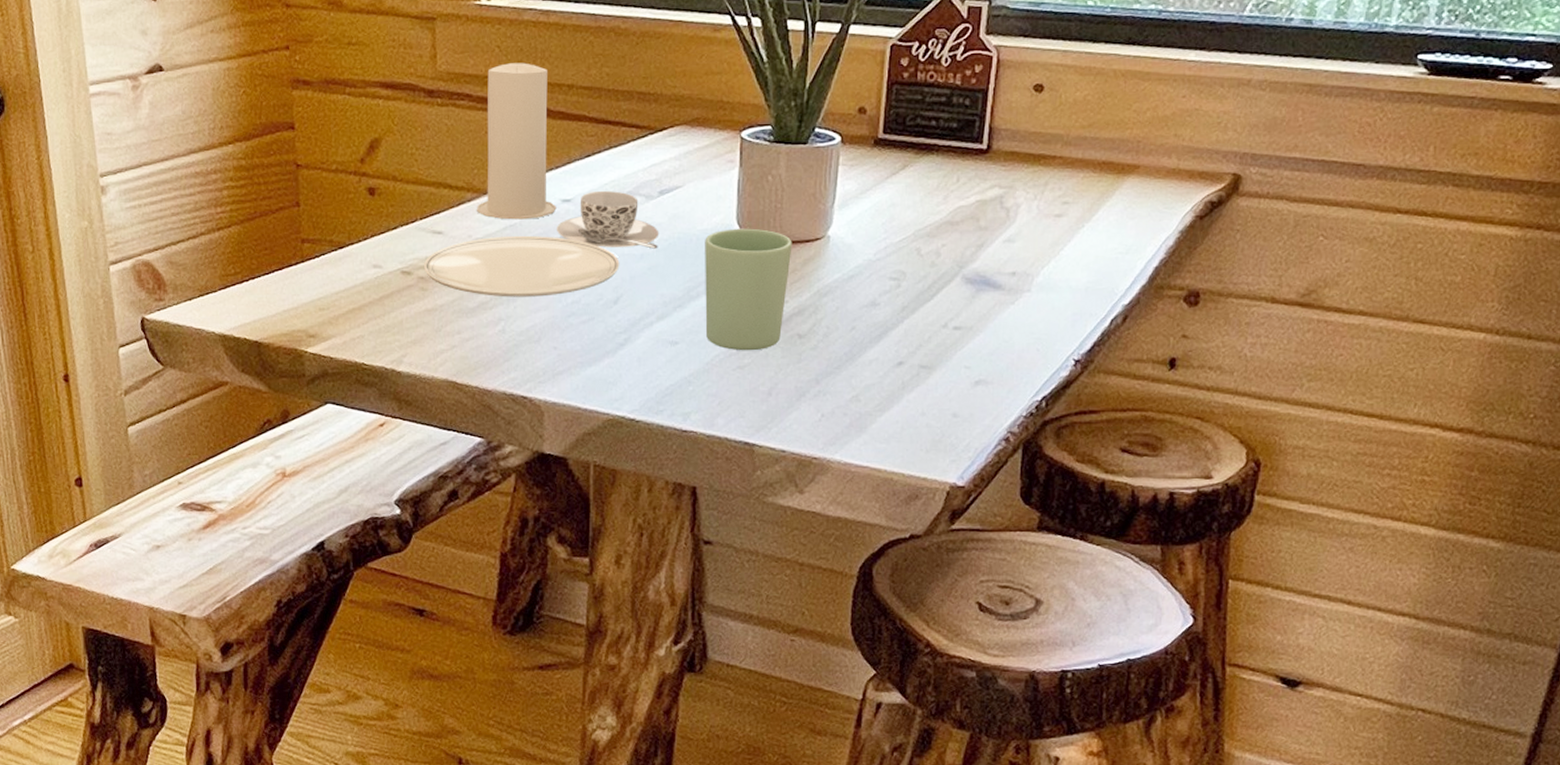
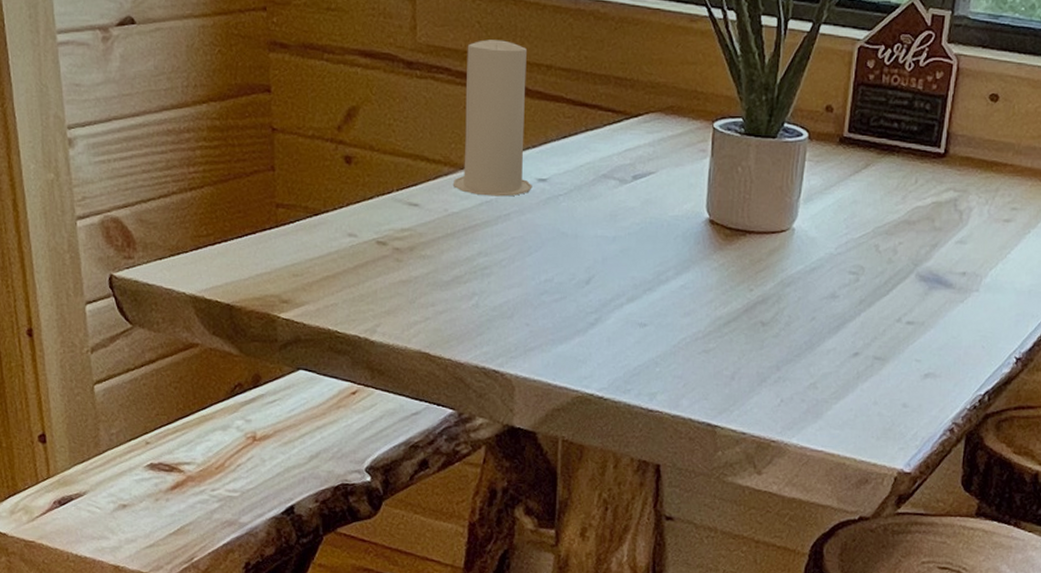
plate: present [423,235,620,297] -> none [399,211,593,274]
teacup: present [556,190,659,249] -> none [531,172,632,232]
mug: present [705,228,792,351] -> none [673,216,759,336]

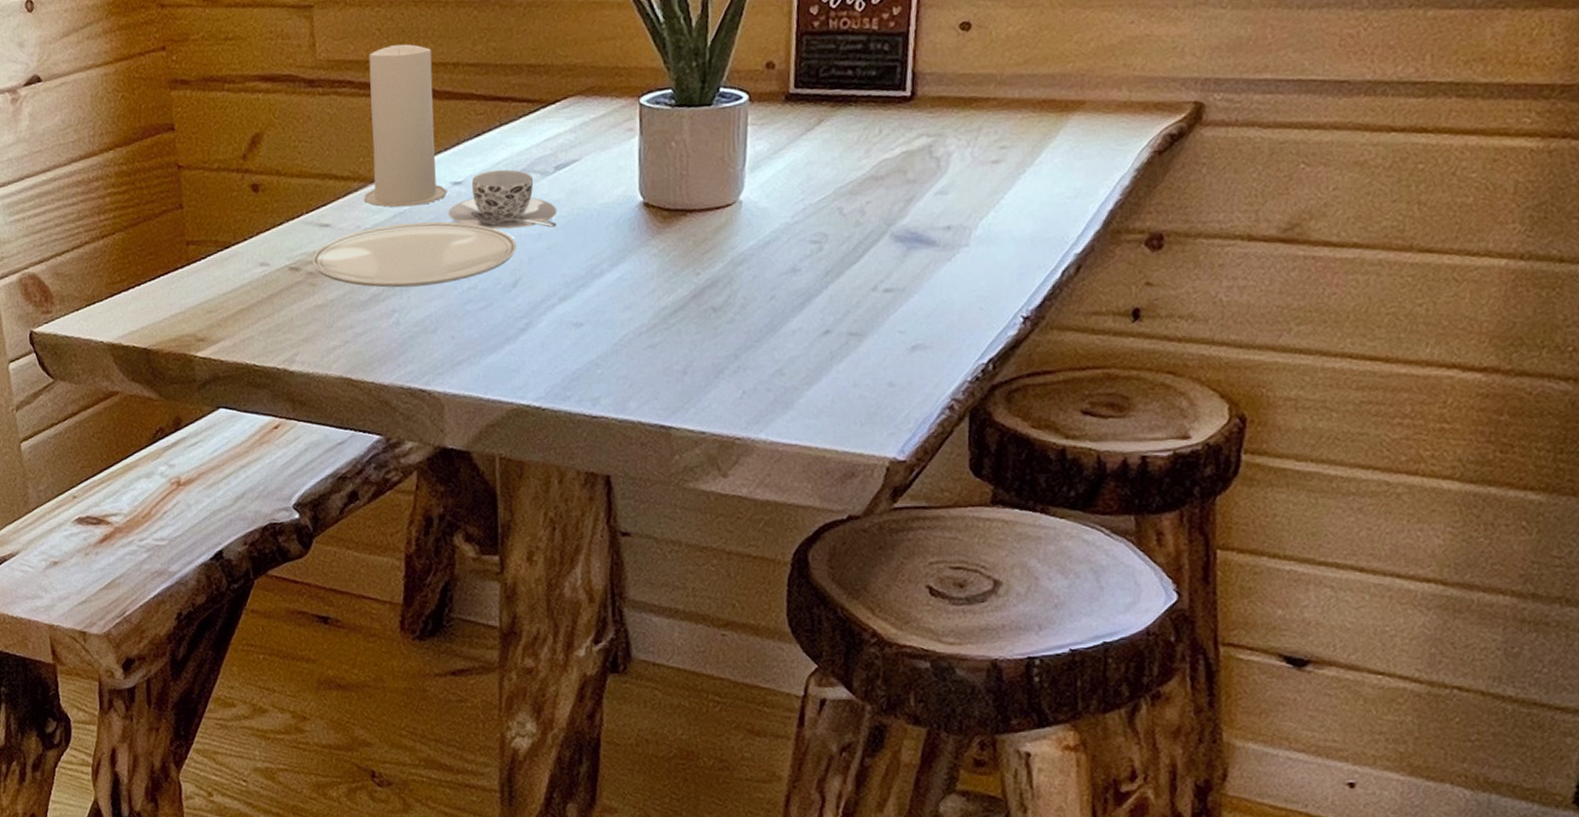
plate: none [399,211,593,274] -> present [311,221,517,288]
teacup: none [531,172,632,232] -> present [447,169,558,230]

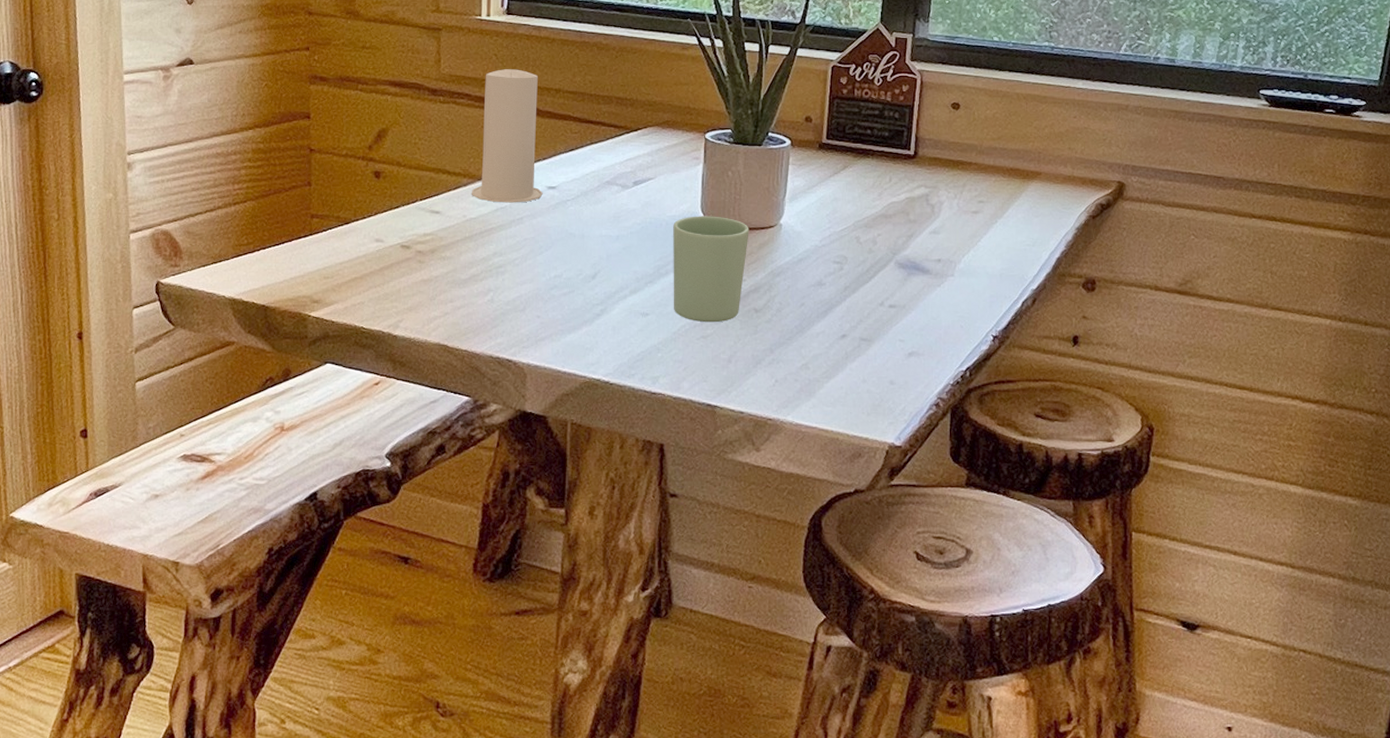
plate: present [311,221,517,288] -> none [421,216,598,271]
teacup: present [447,169,558,230] -> none [542,179,633,231]
mug: none [606,198,702,329] -> present [673,216,749,323]

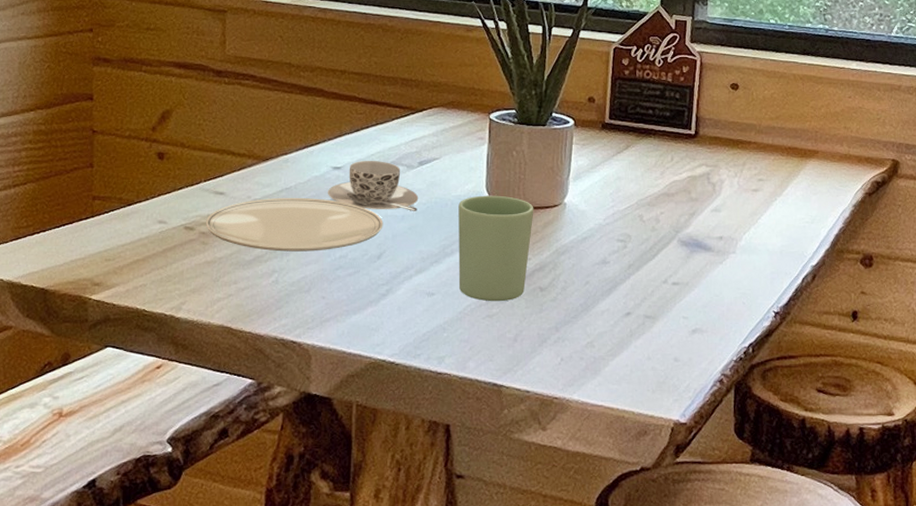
plate: none [421,216,598,271] -> present [205,197,383,252]
candle: present [472,69,543,203] -> none [256,51,328,184]
teacup: none [542,179,633,231] -> present [327,160,419,211]

